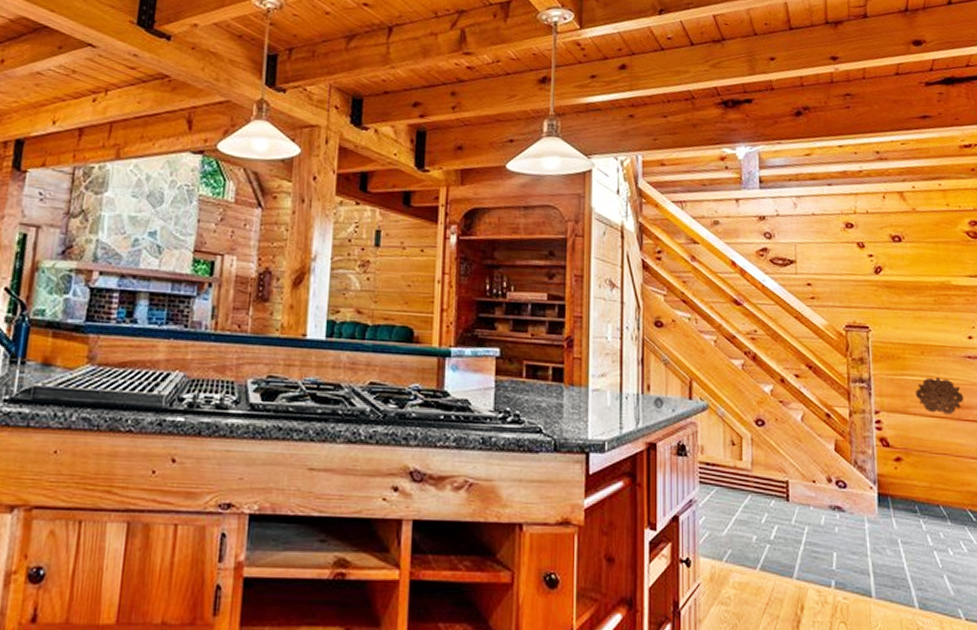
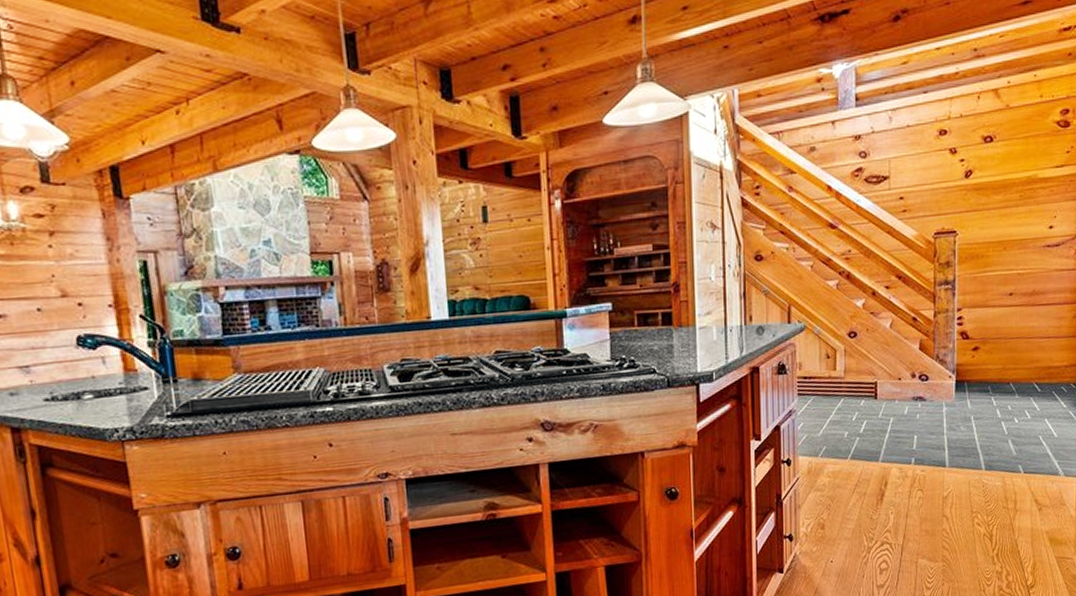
wall ornament: present [915,376,964,416] -> none [995,268,1040,303]

